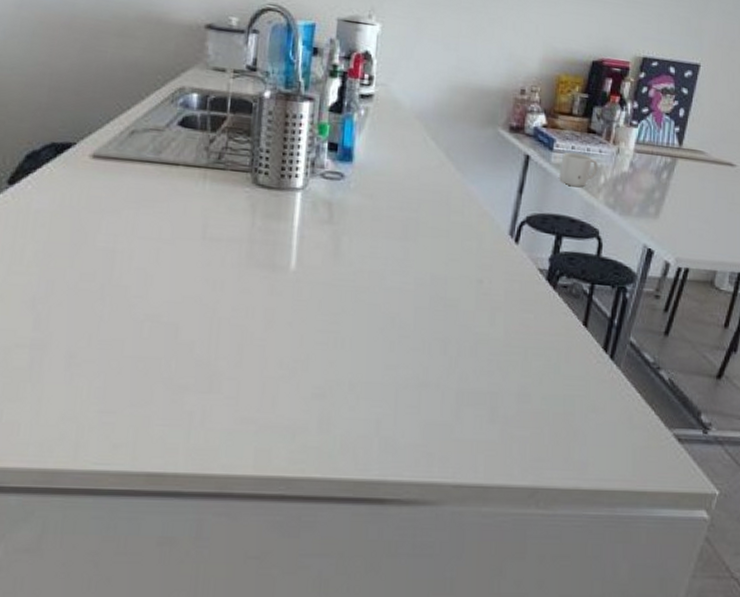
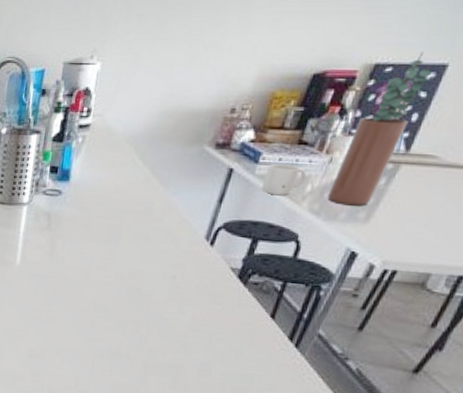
vase: none [620,50,689,200] -> present [327,52,432,206]

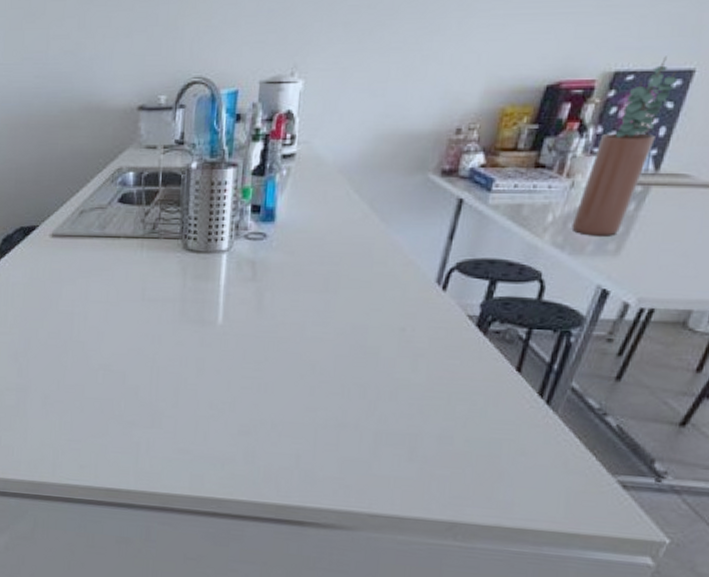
mug: present [261,163,306,196] -> none [497,191,546,229]

